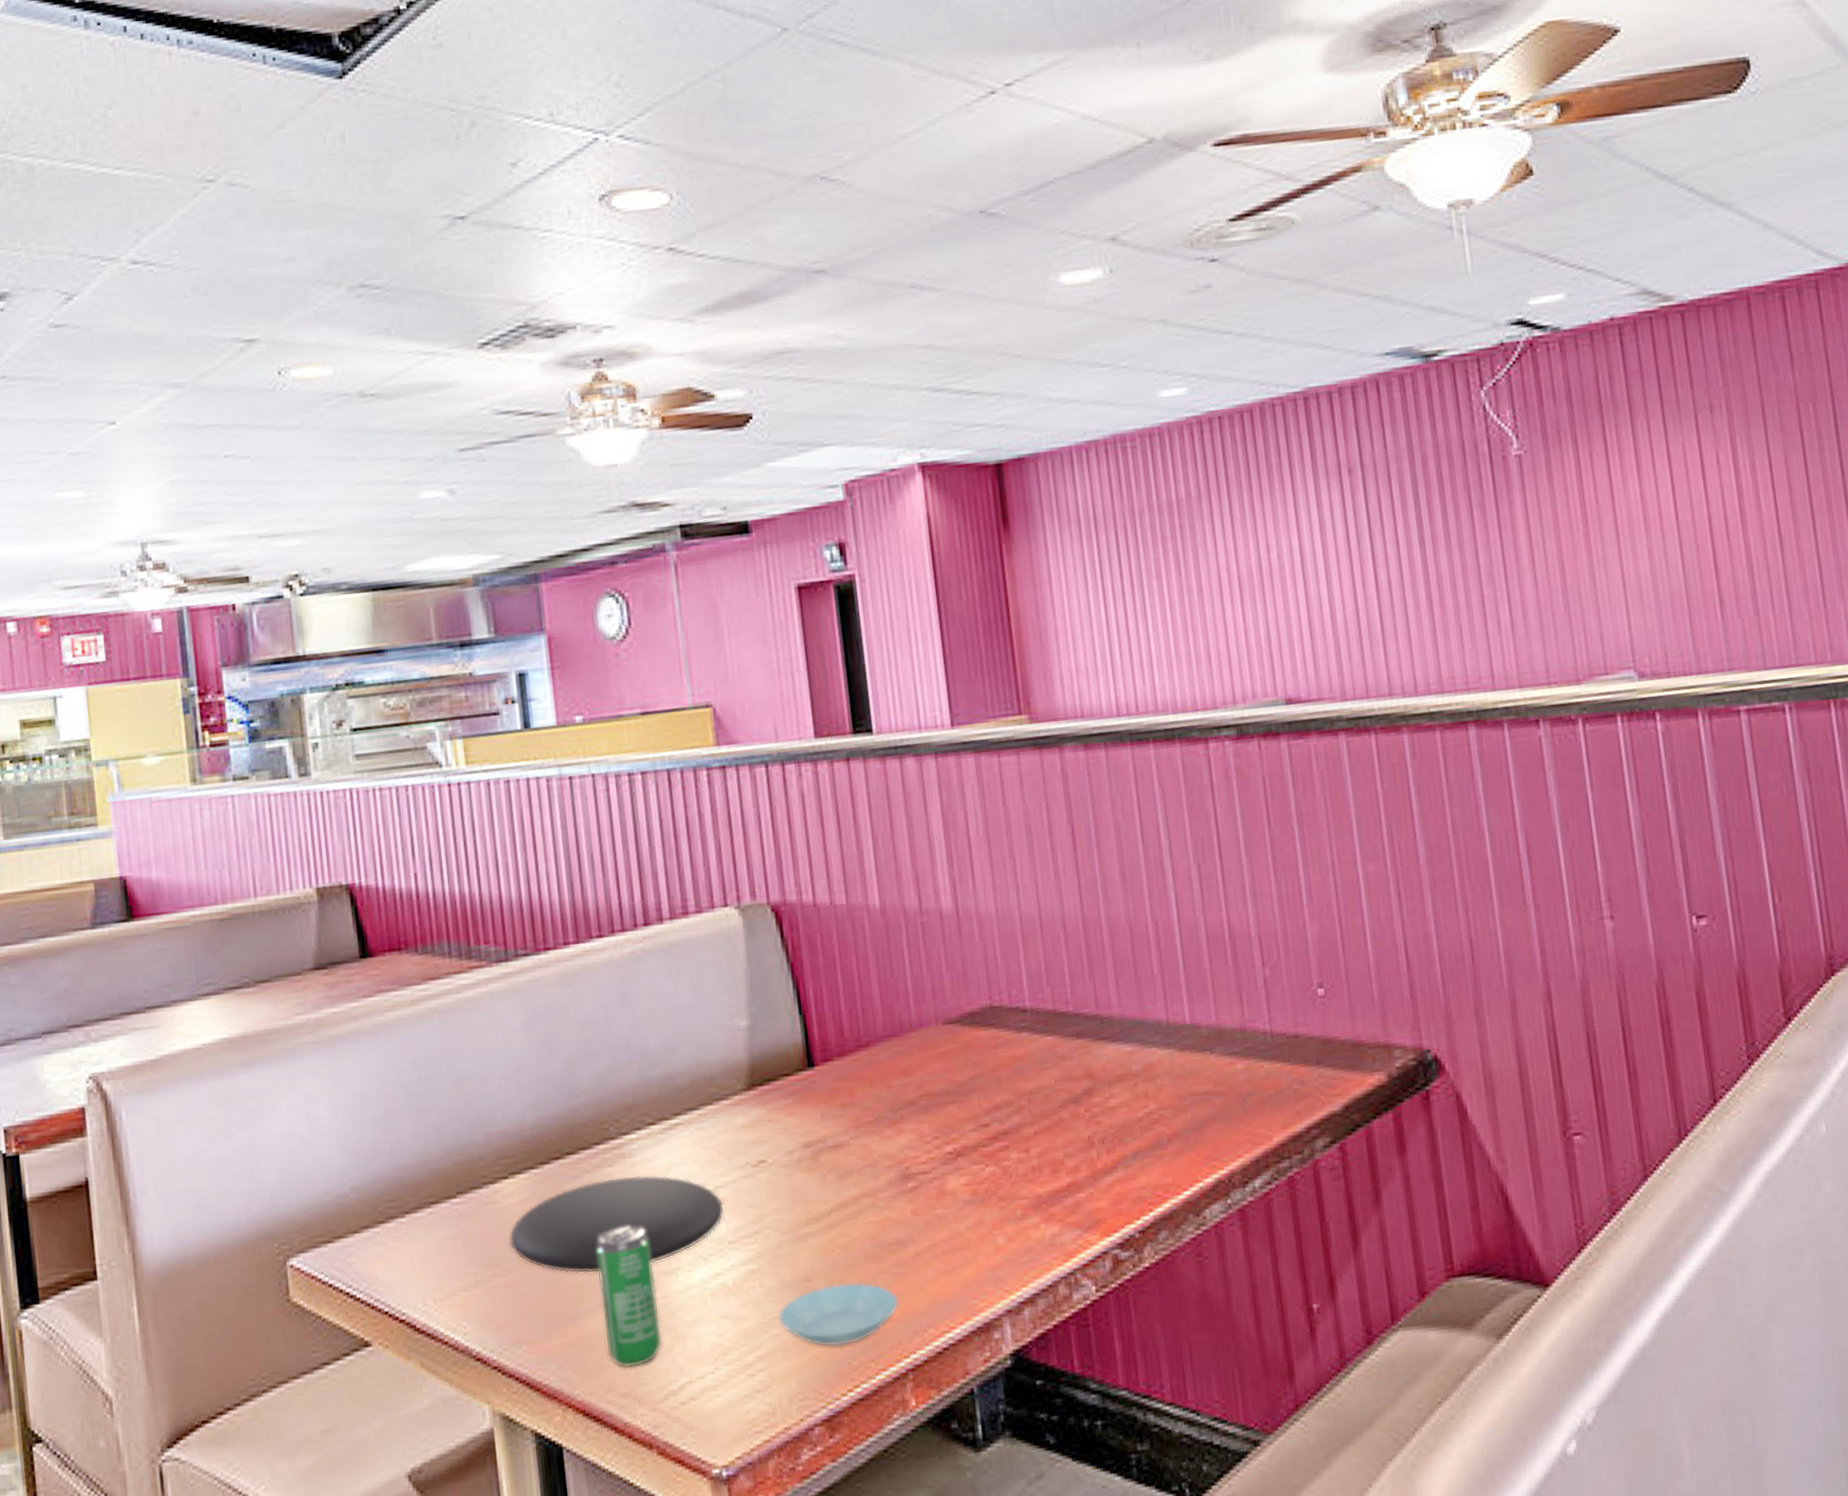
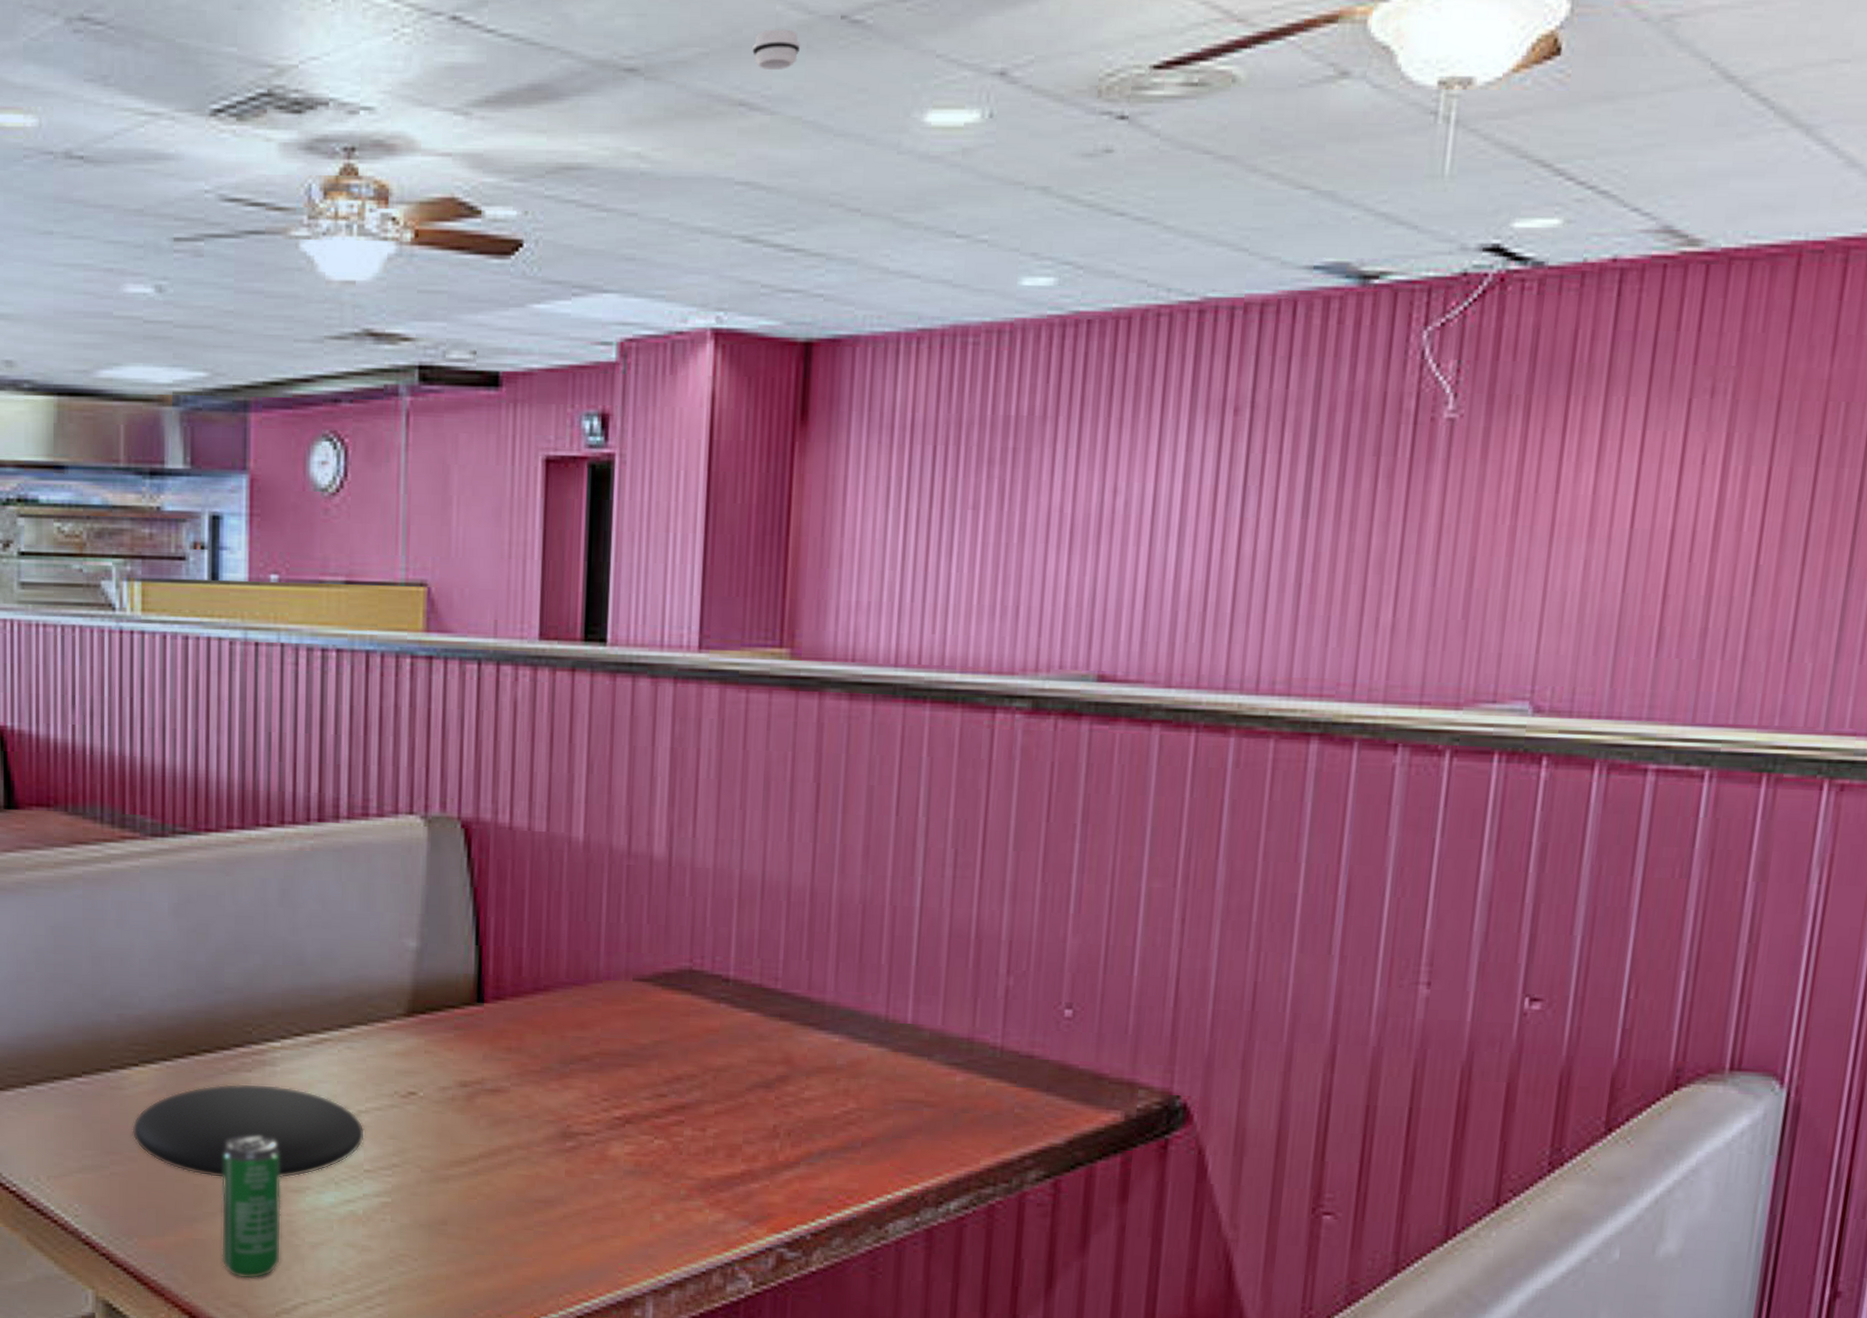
saucer: present [778,1282,899,1348] -> none [406,1231,537,1296]
smoke detector: none [913,226,952,259] -> present [752,29,801,70]

